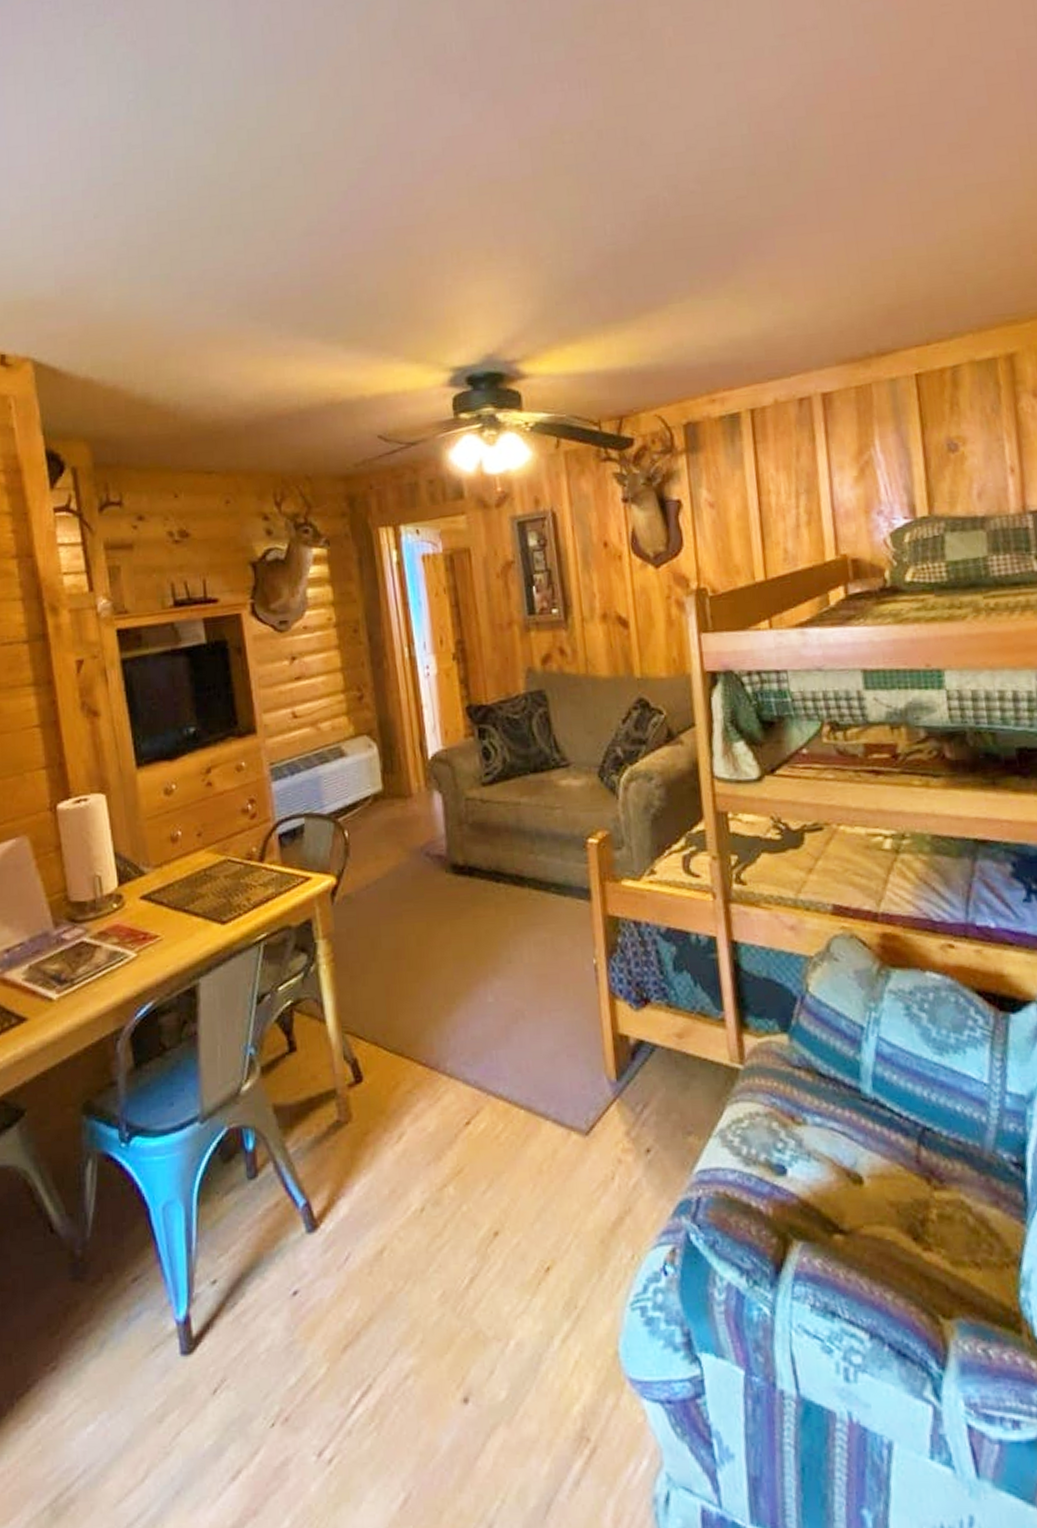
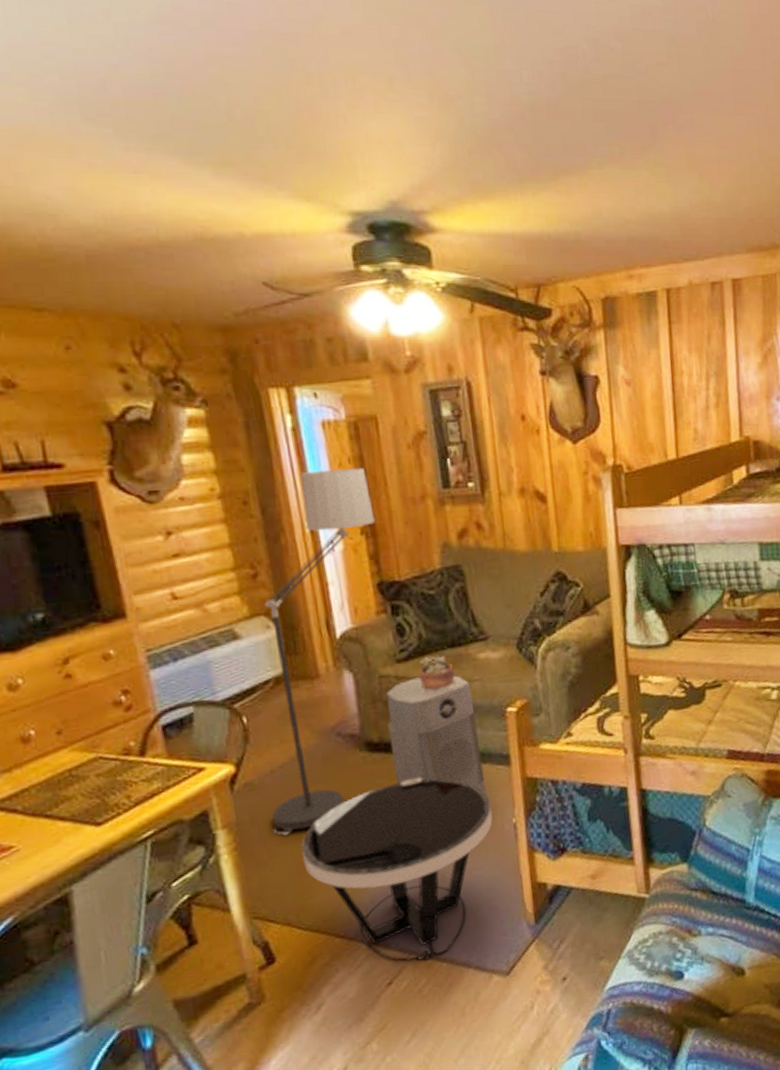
floor lamp: none [366,596,466,953] -> present [265,467,375,836]
side table: none [390,904,573,1104] -> present [301,777,493,962]
air purifier: none [471,802,568,930] -> present [386,675,488,794]
succulent plant: none [502,781,541,819] -> present [418,655,459,694]

